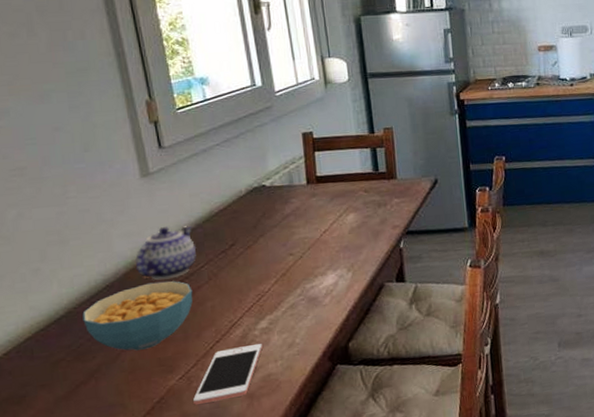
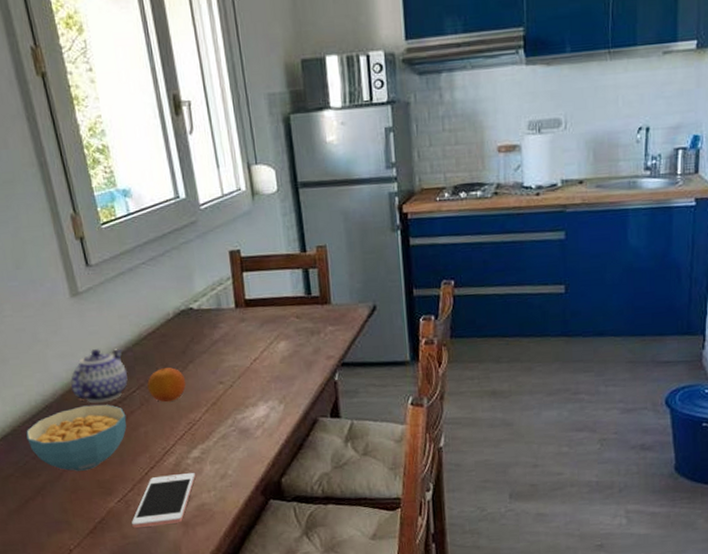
fruit: none [215,242,256,276] -> present [146,367,187,403]

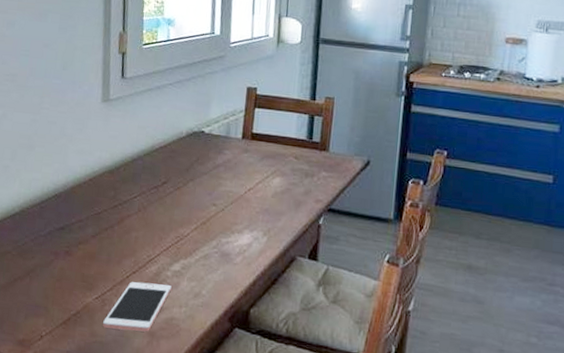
cereal bowl: present [26,405,127,471] -> none [31,201,123,262]
teapot: present [71,348,128,404] -> none [82,152,134,203]
fruit: present [146,367,187,403] -> none [147,181,184,214]

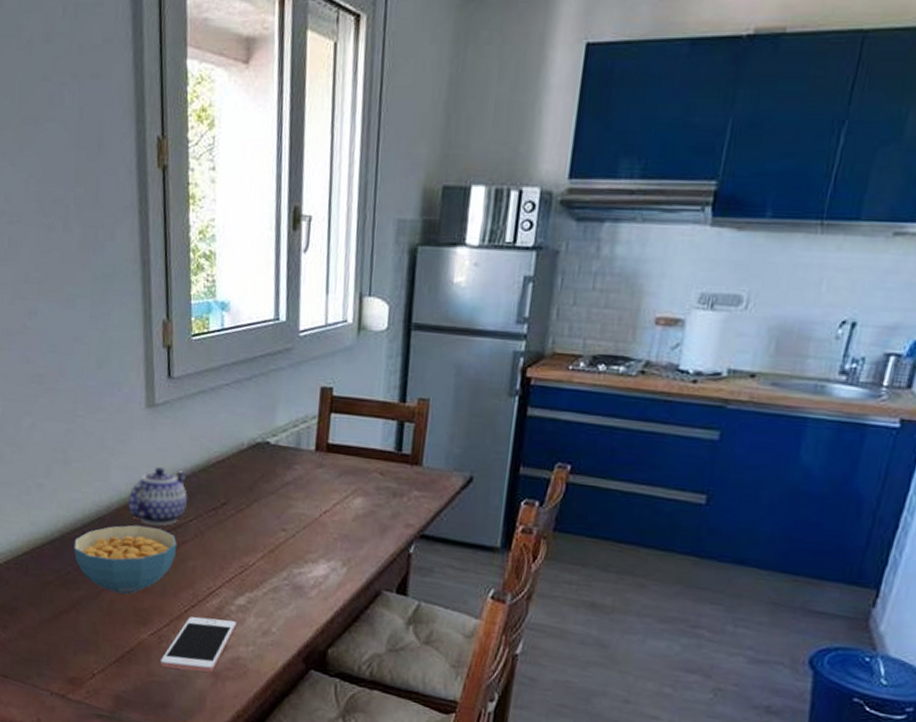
cereal bowl: none [31,201,123,262] -> present [74,525,177,594]
teapot: none [82,152,134,203] -> present [128,467,188,527]

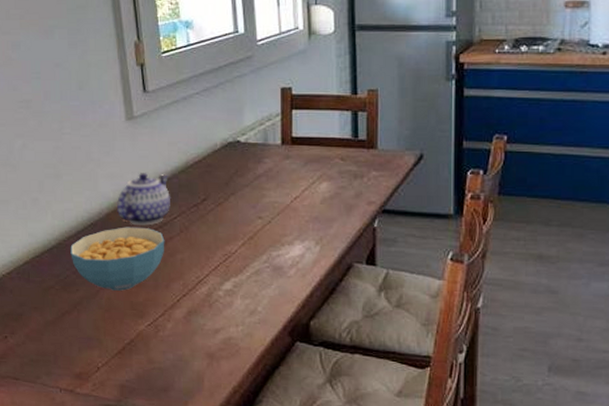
cell phone: present [160,617,236,672] -> none [159,304,225,355]

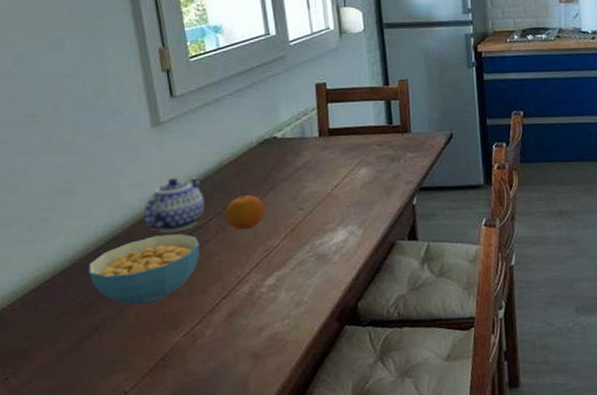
fruit: none [188,198,226,232] -> present [224,195,266,230]

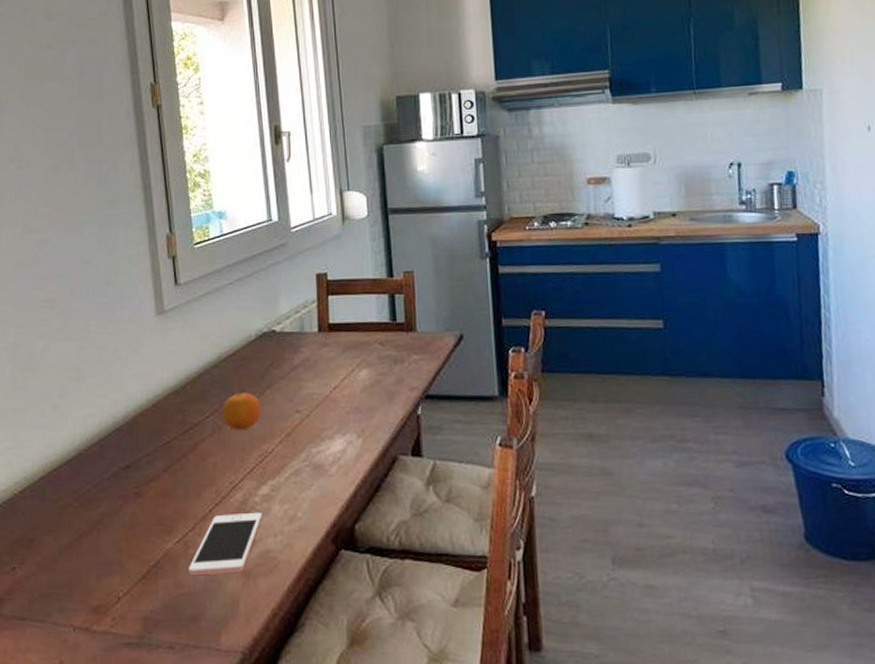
cereal bowl: present [88,234,200,305] -> none [92,430,196,504]
teapot: present [143,177,205,233] -> none [145,370,203,428]
cell phone: none [197,300,269,363] -> present [189,512,262,575]

